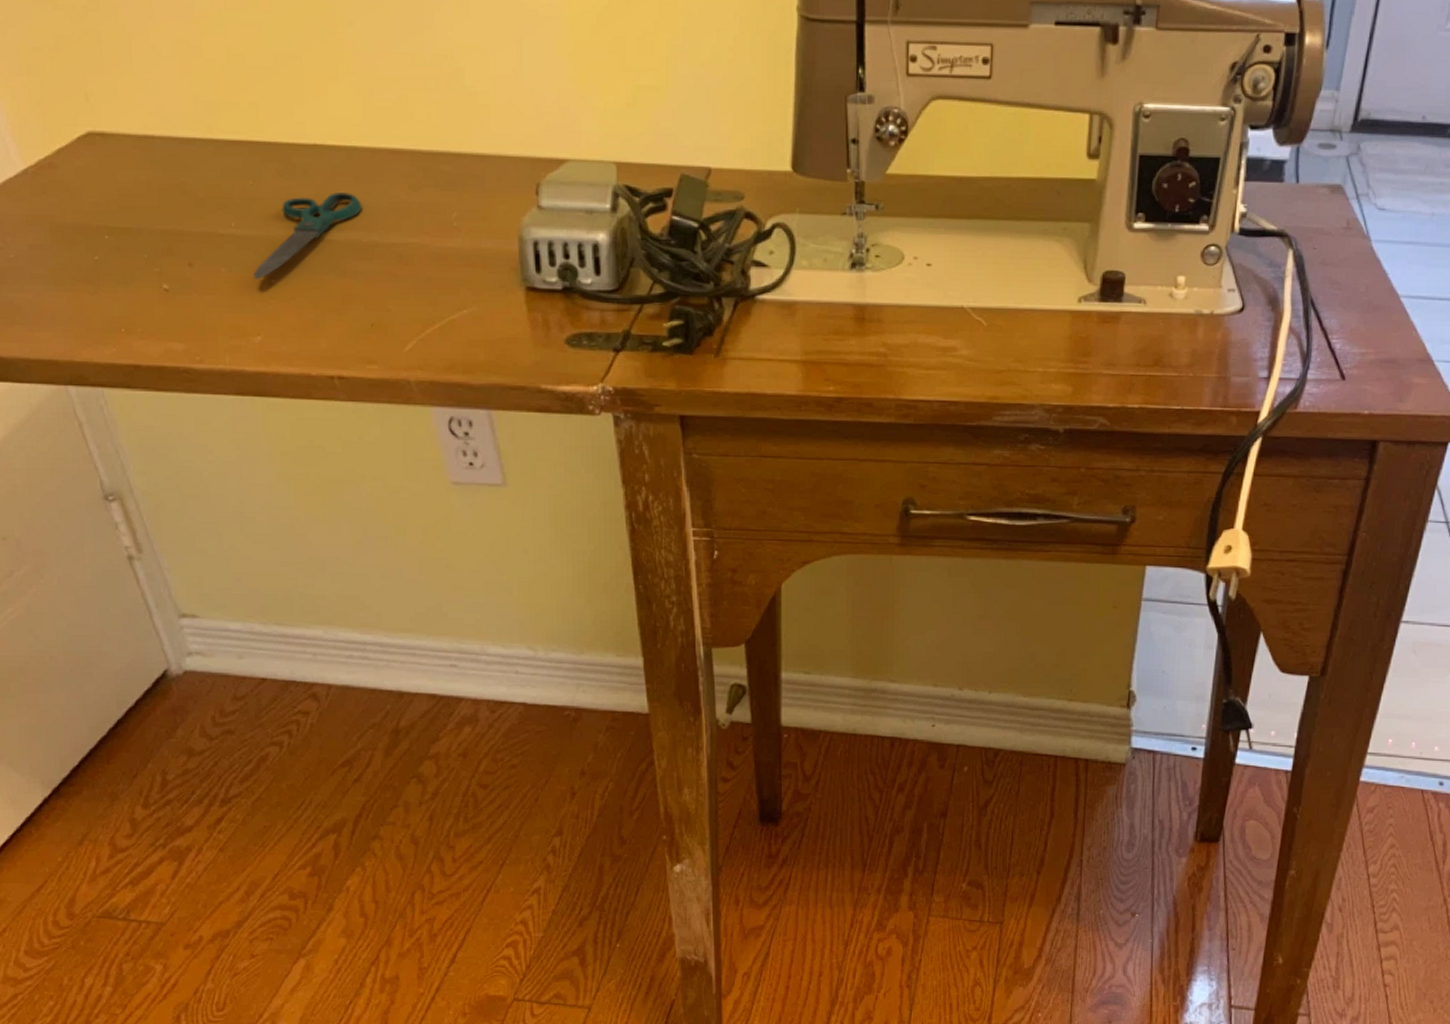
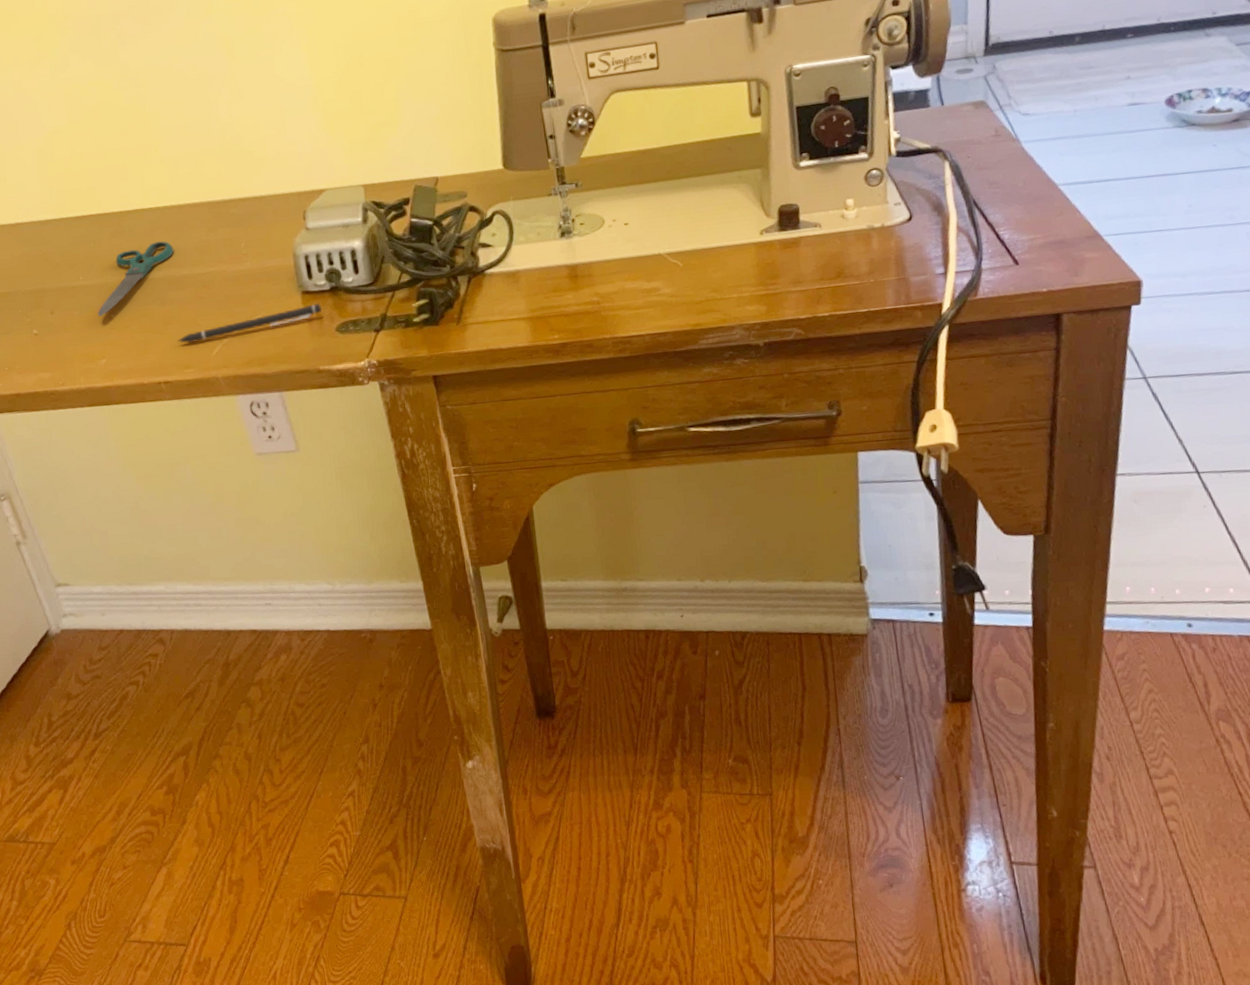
pen: none [358,304,550,333] -> present [177,303,322,343]

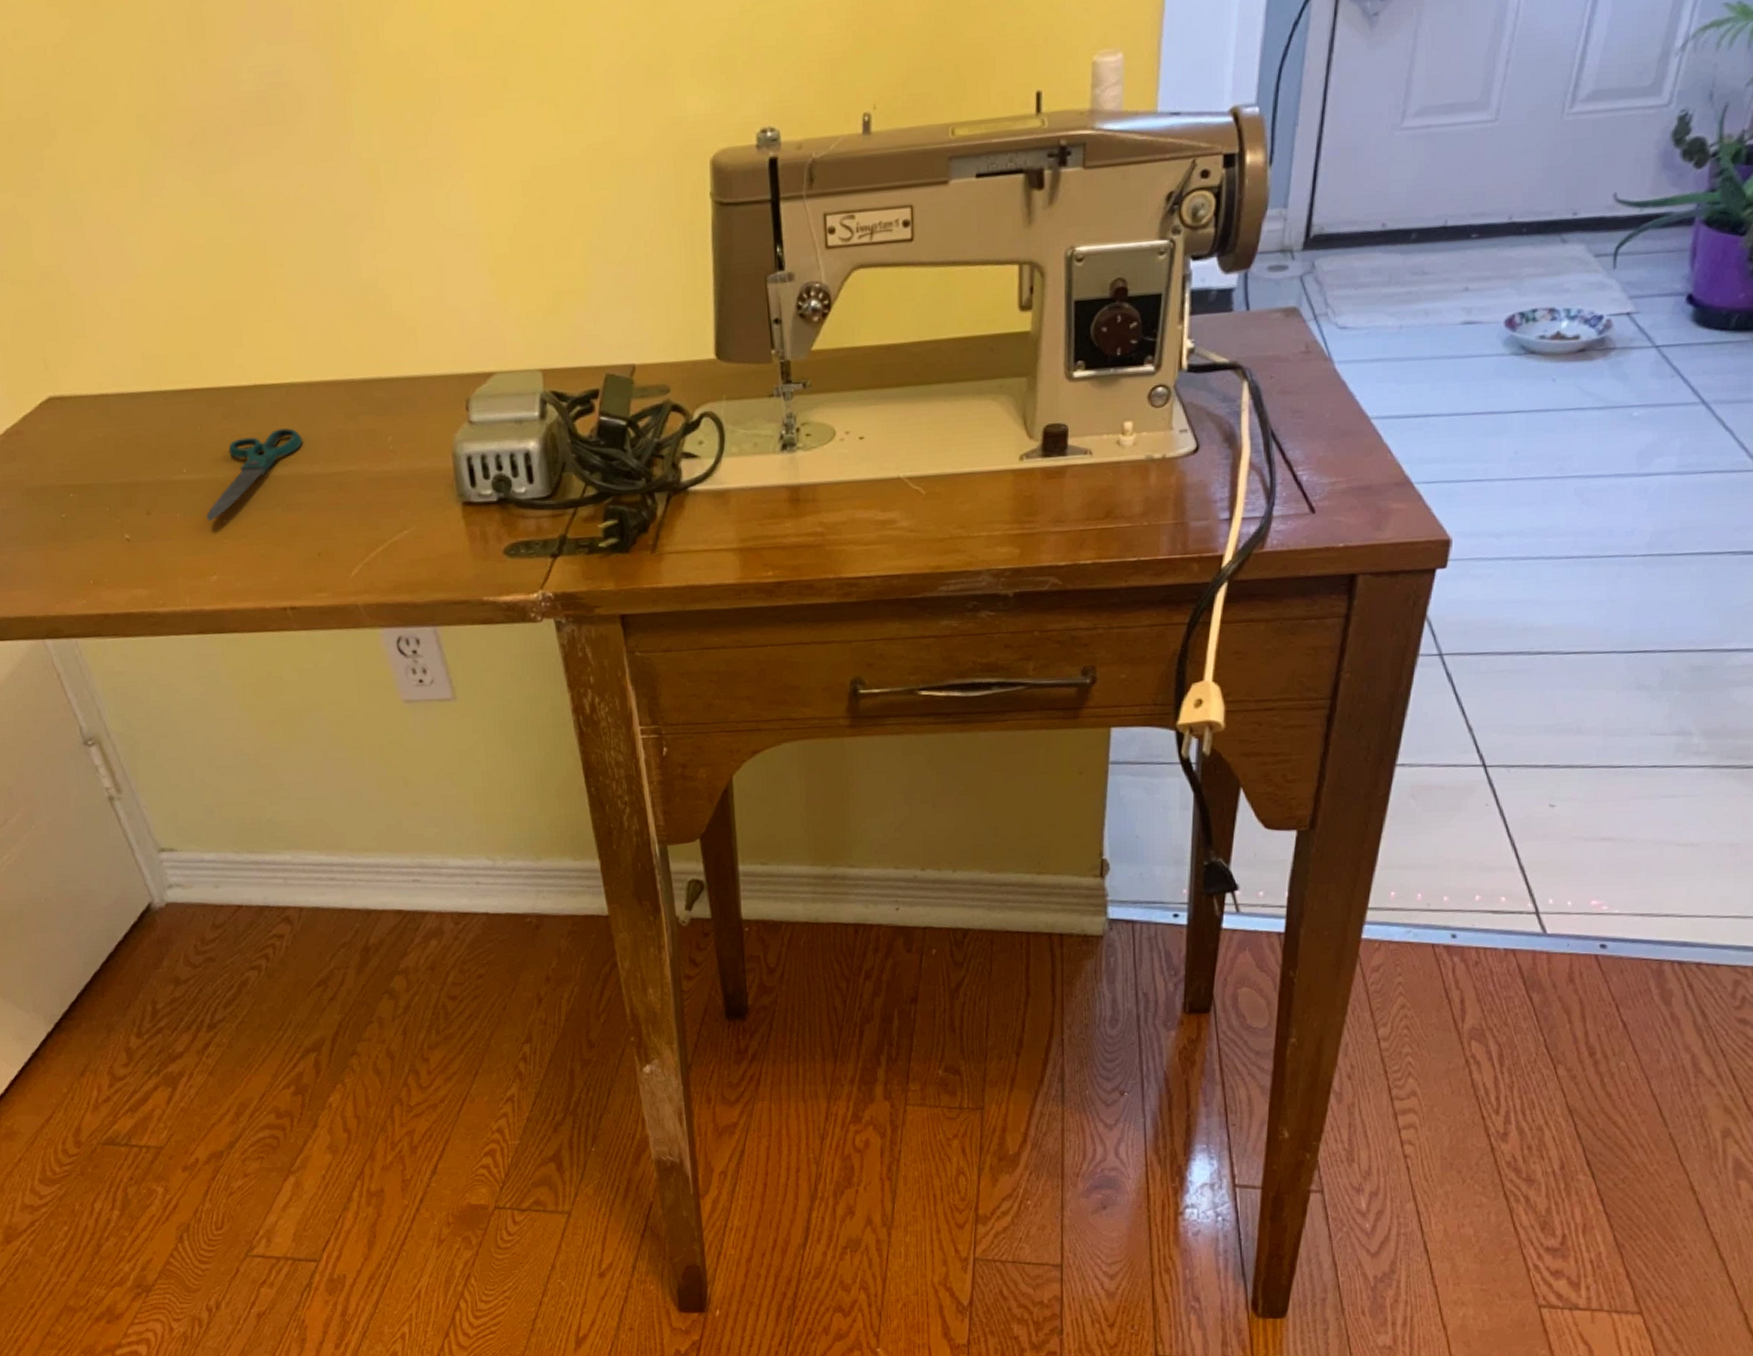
pen: present [177,303,322,343] -> none [306,517,487,561]

